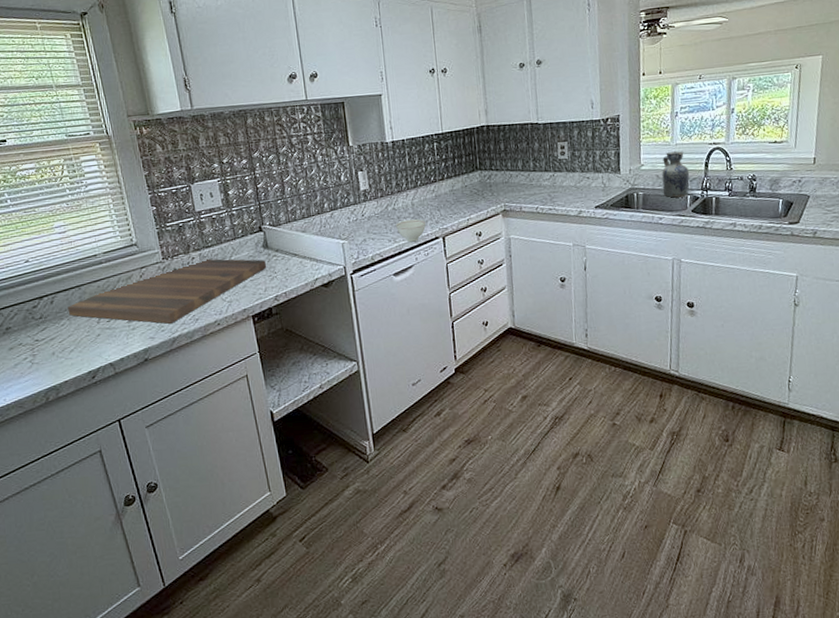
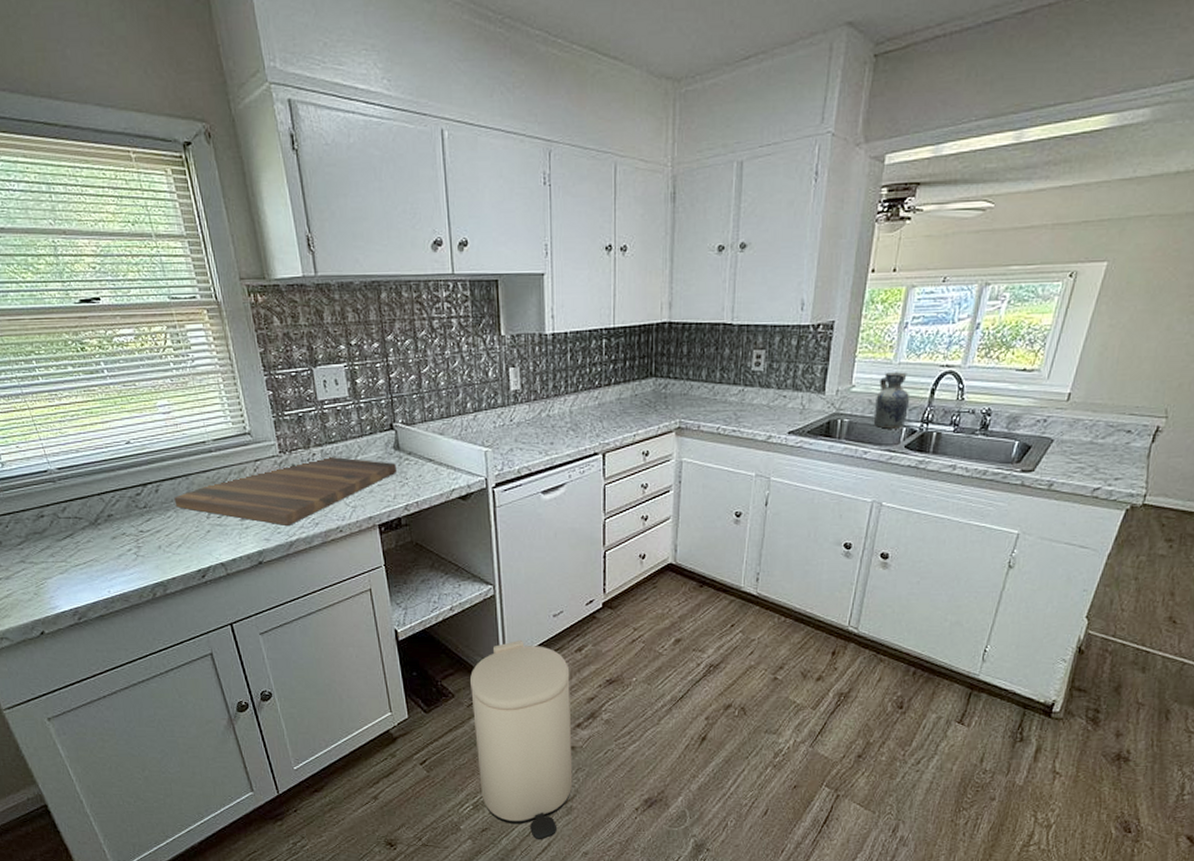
pedal bin: none [341,410,444,608] -> present [469,641,573,840]
bowl: present [396,219,427,242] -> none [549,429,585,456]

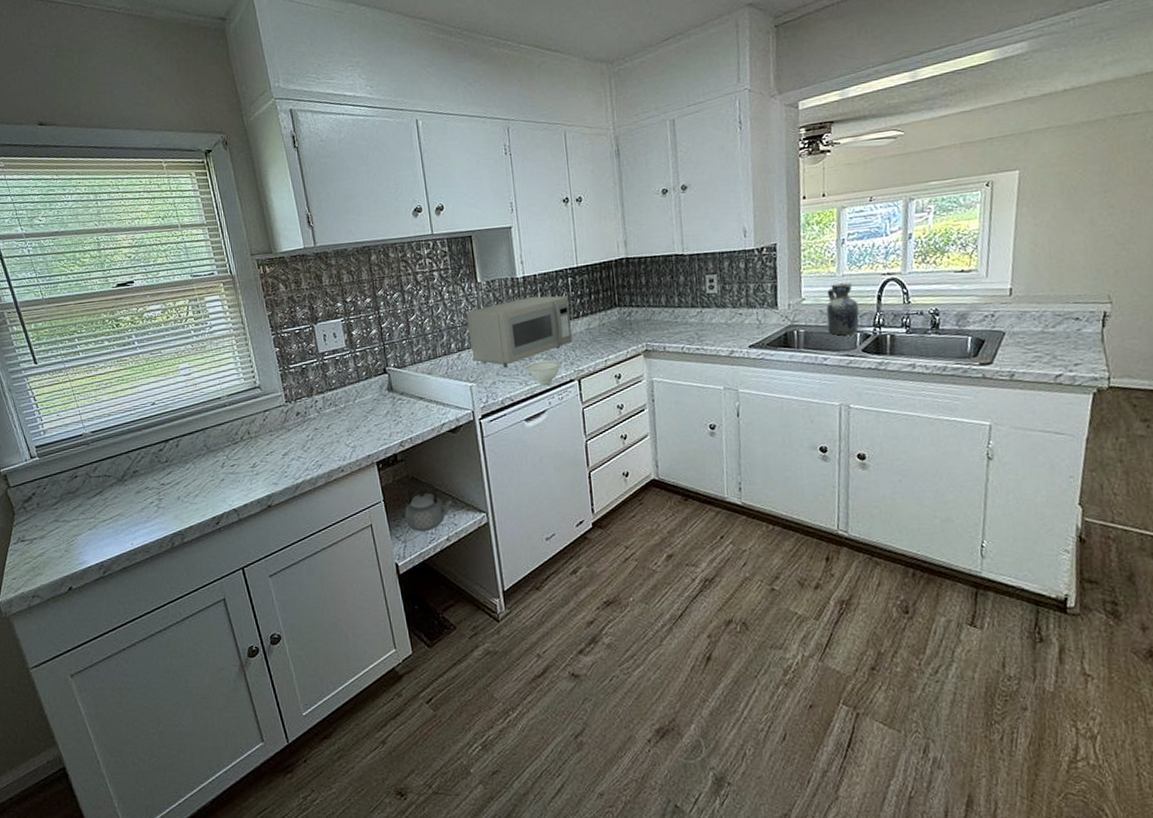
cutting board: present [174,456,398,525] -> none [192,401,392,469]
teapot: none [407,548,458,599] -> present [405,481,453,531]
pedal bin: present [469,641,573,840] -> none [470,566,581,782]
microwave: none [486,357,601,434] -> present [466,296,573,368]
bowl: none [549,429,585,456] -> present [528,360,561,385]

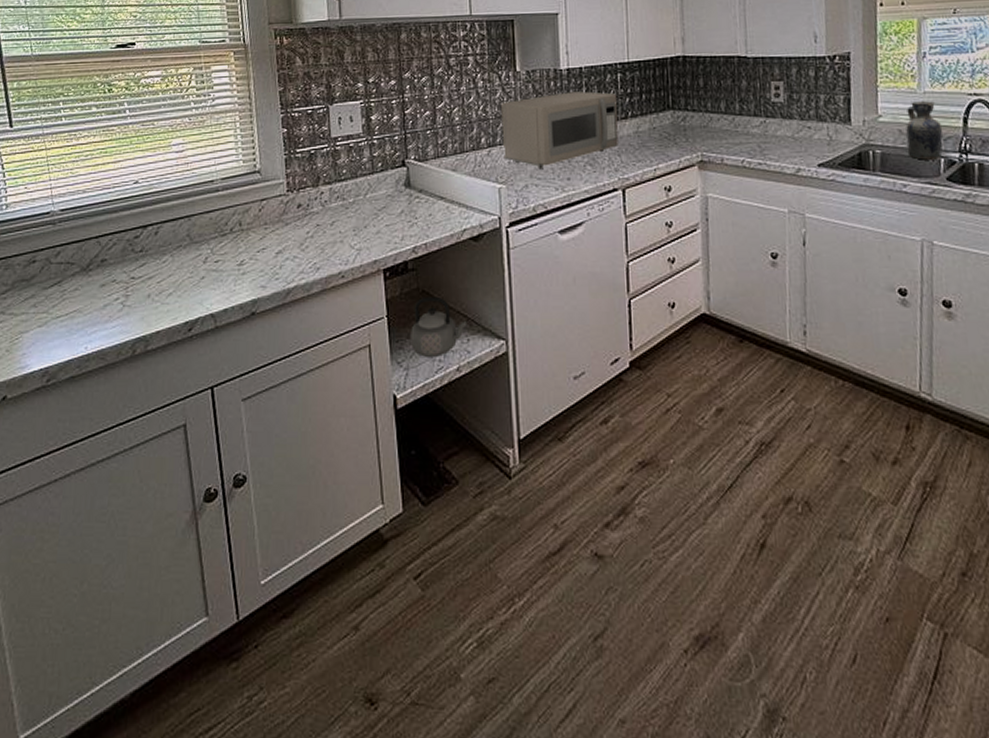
bowl: present [528,360,561,385] -> none [566,164,603,193]

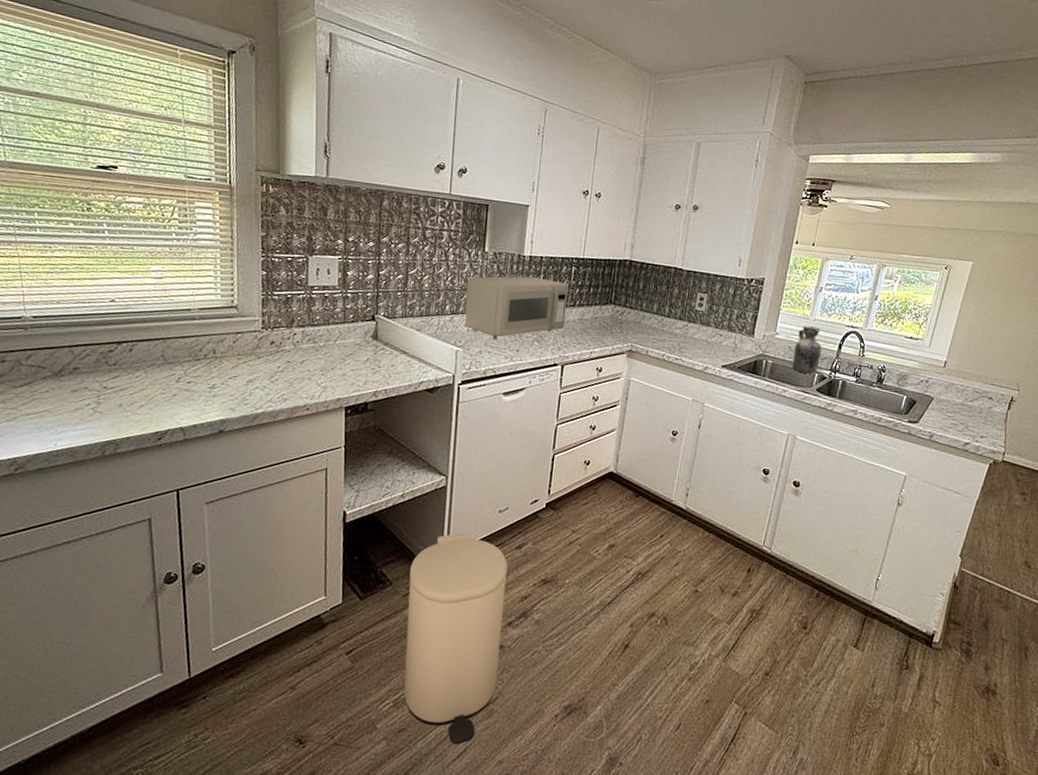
teapot: present [411,296,468,357] -> none [363,434,415,484]
pedal bin: none [476,409,603,699] -> present [403,533,508,745]

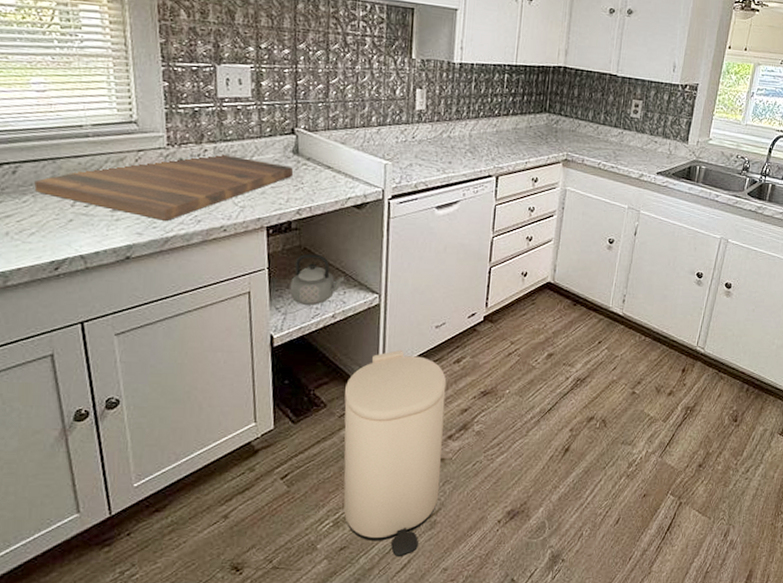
cutting board: none [146,337,372,398] -> present [34,153,294,221]
teapot: none [363,434,415,484] -> present [290,253,345,305]
microwave: present [464,276,569,340] -> none [392,84,501,152]
ceramic jug: present [792,326,822,374] -> none [724,131,754,179]

